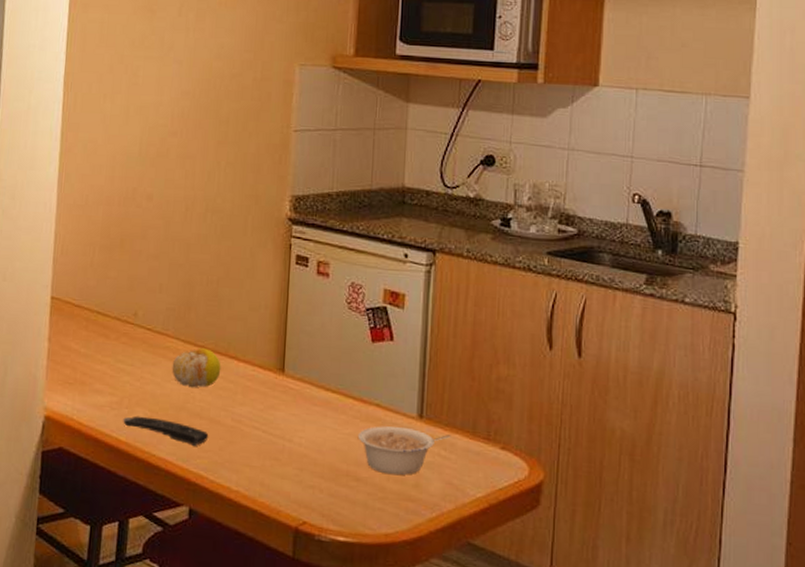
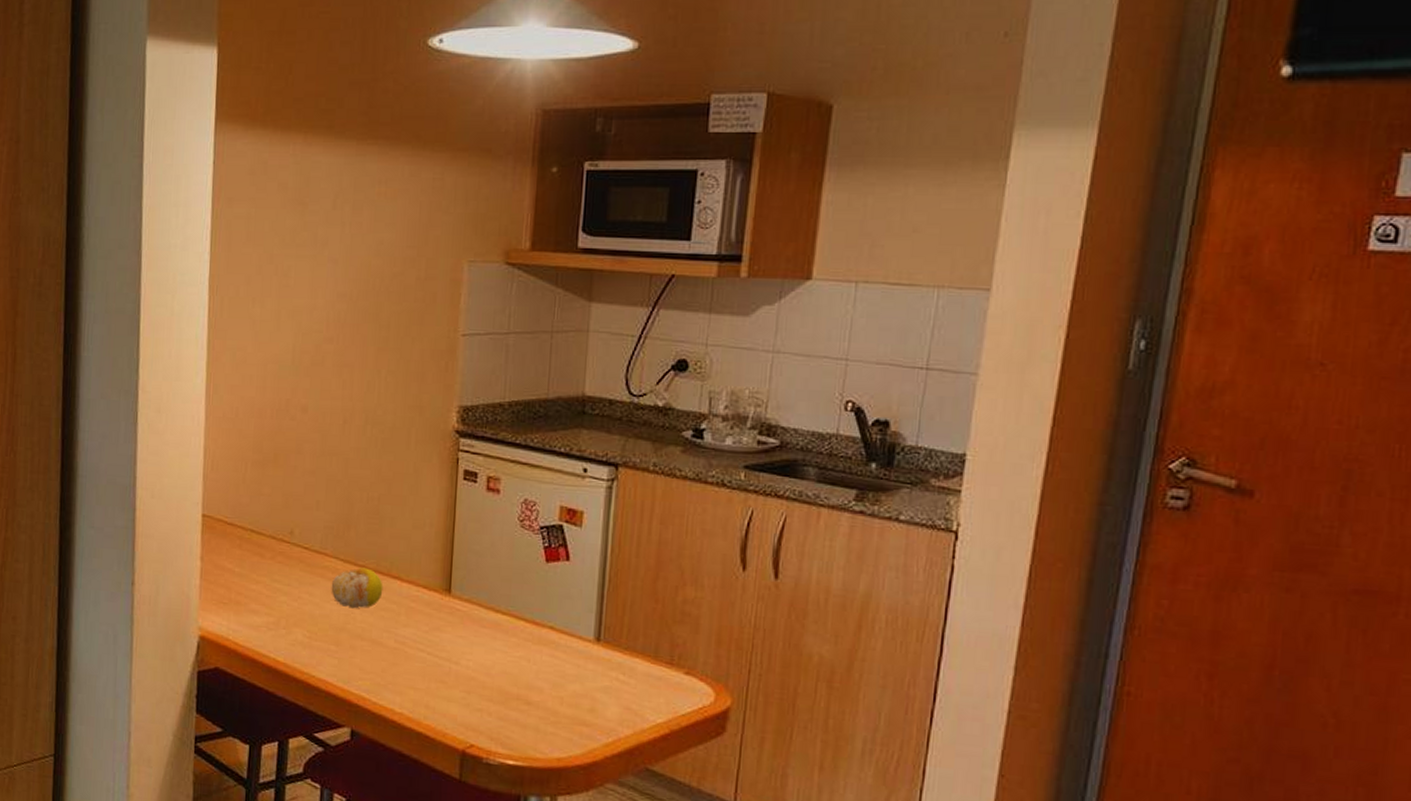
remote control: present [123,415,209,446] -> none [280,636,371,668]
legume: present [357,426,451,476] -> none [529,649,631,700]

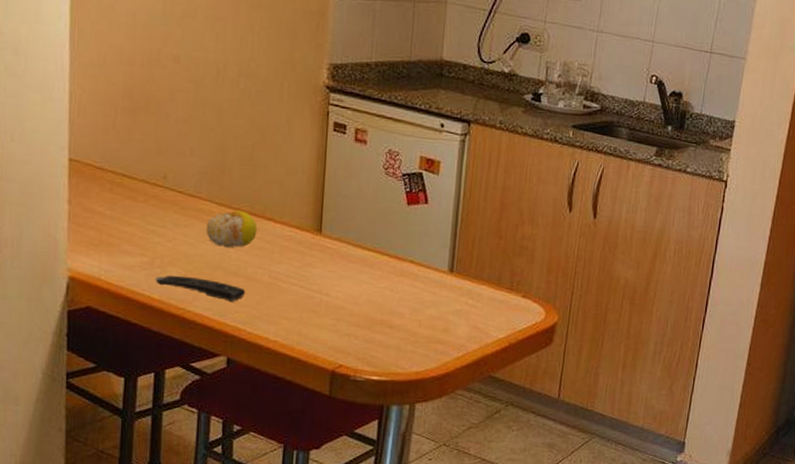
remote control: none [280,636,371,668] -> present [155,275,246,302]

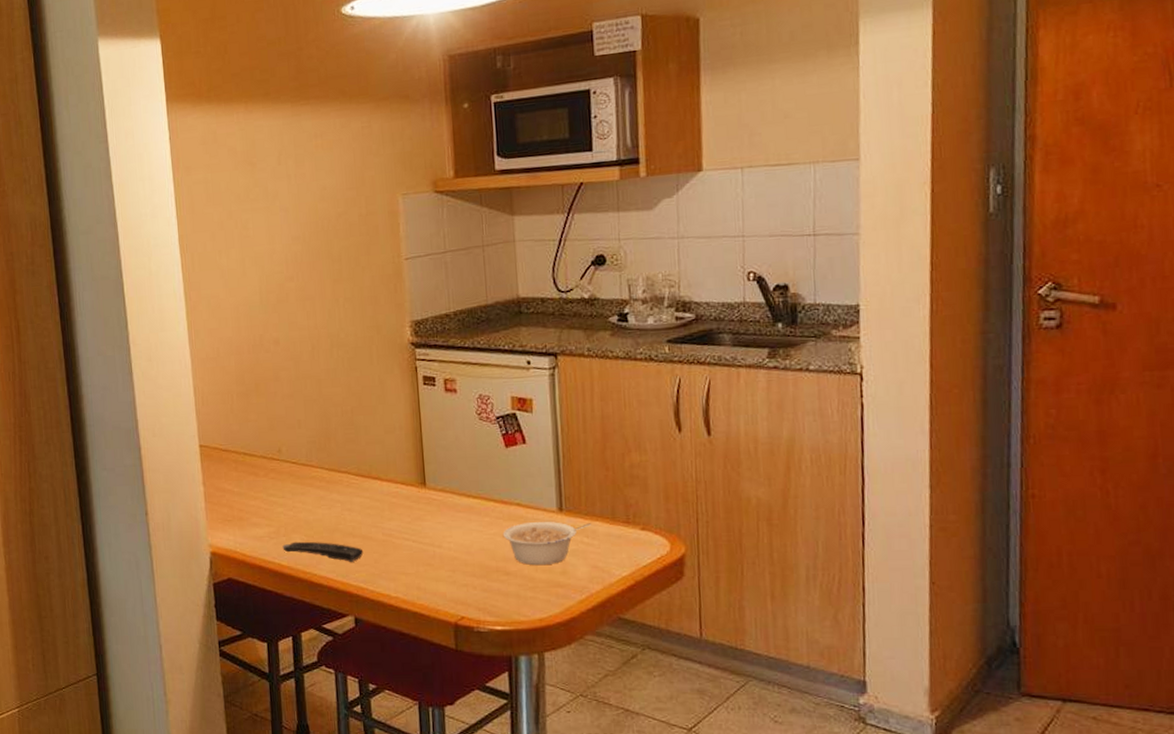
fruit: present [206,210,258,248] -> none [320,473,367,511]
legume: none [392,280,478,322] -> present [502,521,592,566]

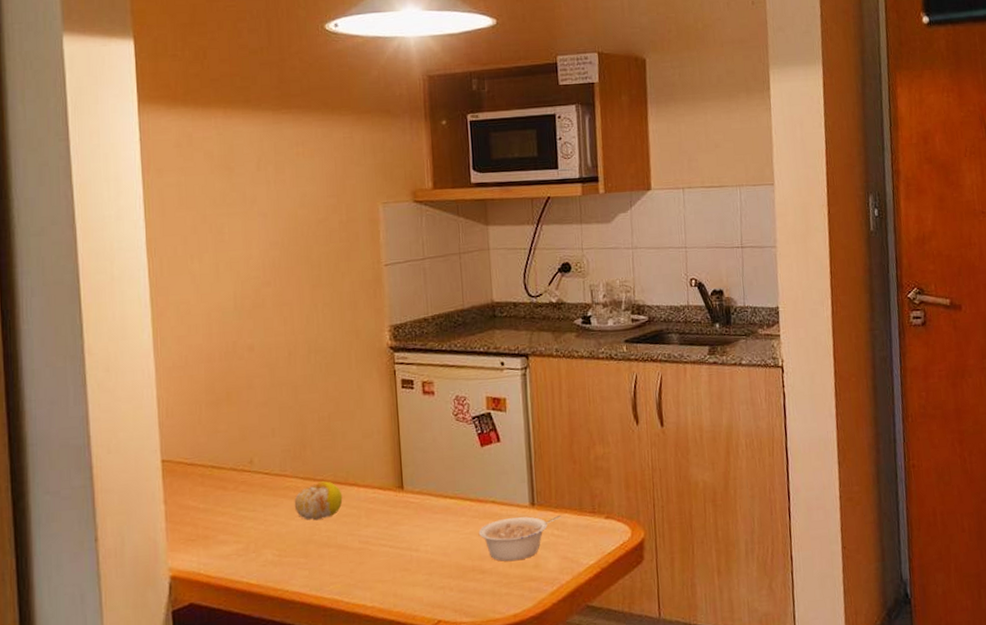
remote control: present [282,541,364,562] -> none [252,555,339,574]
fruit: none [320,473,367,511] -> present [294,481,343,521]

